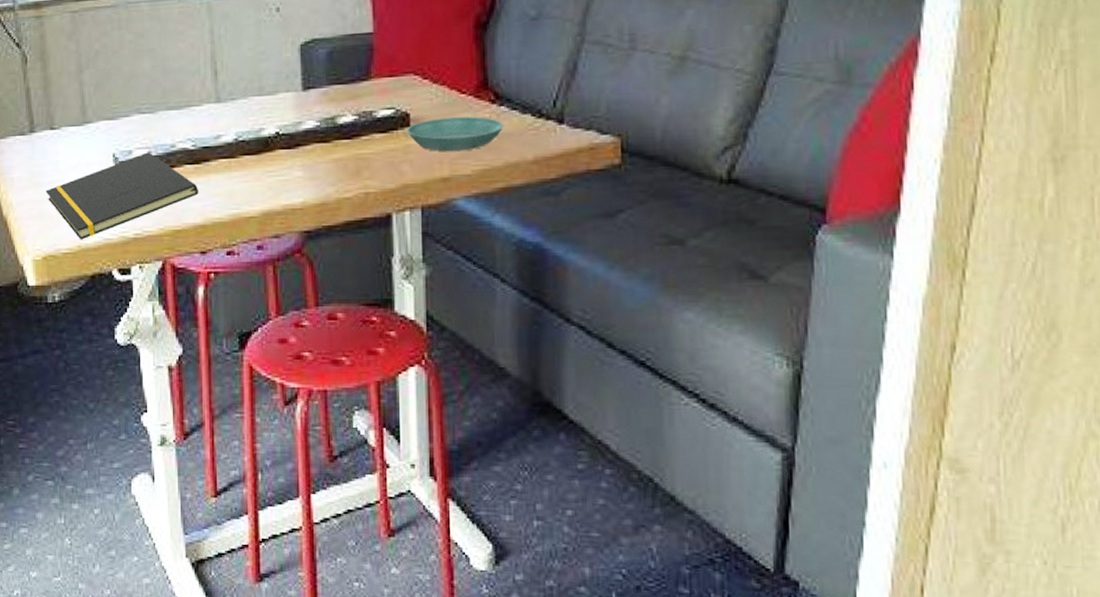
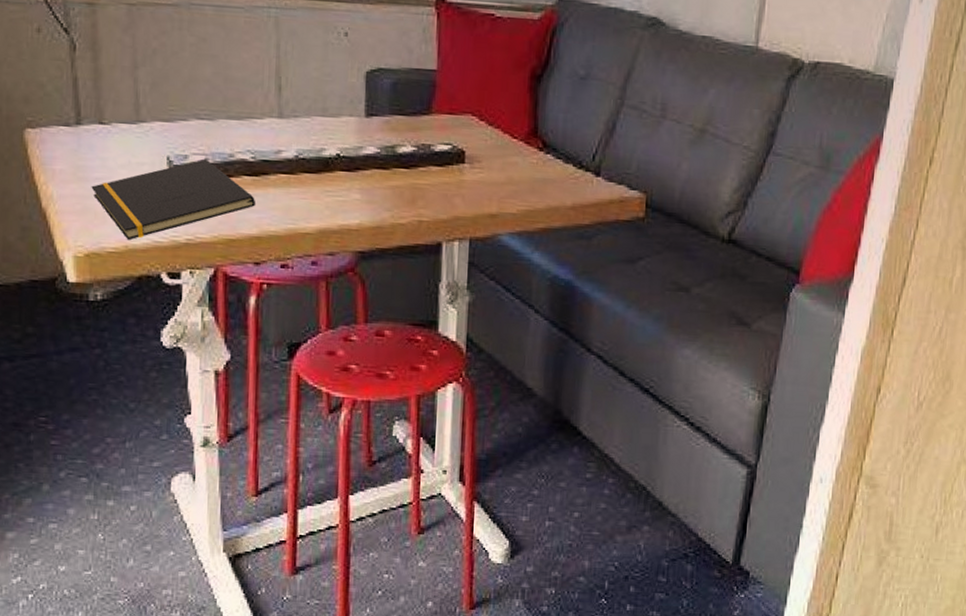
saucer: present [406,116,504,152] -> none [461,158,549,192]

